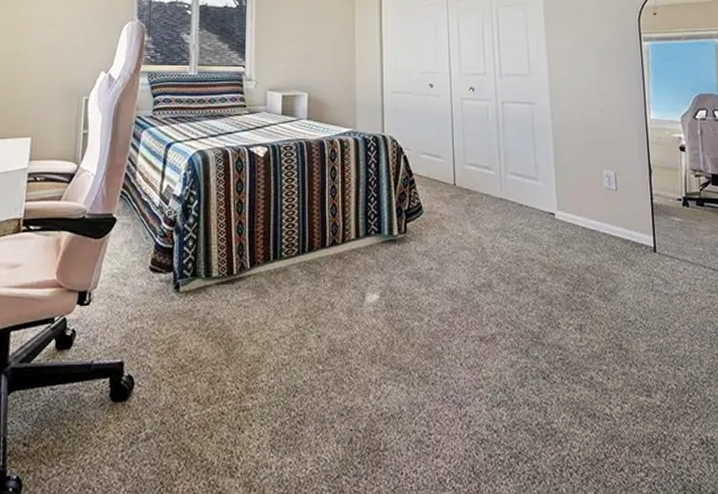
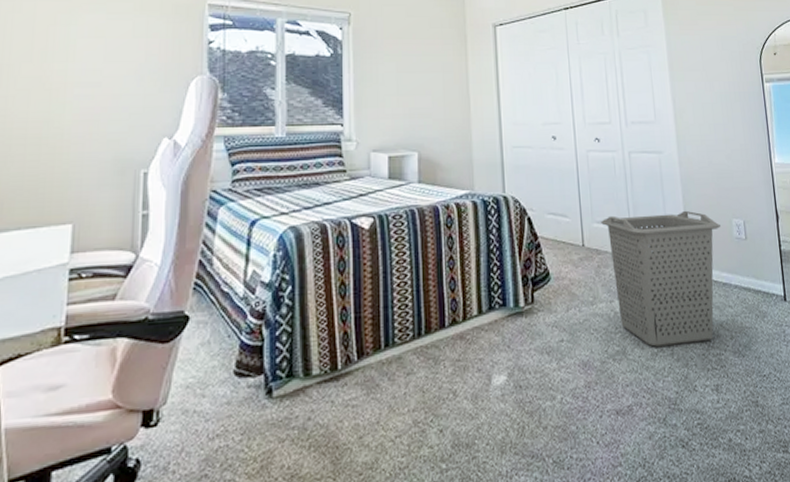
laundry basket: none [472,159,592,283] -> present [601,210,722,347]

